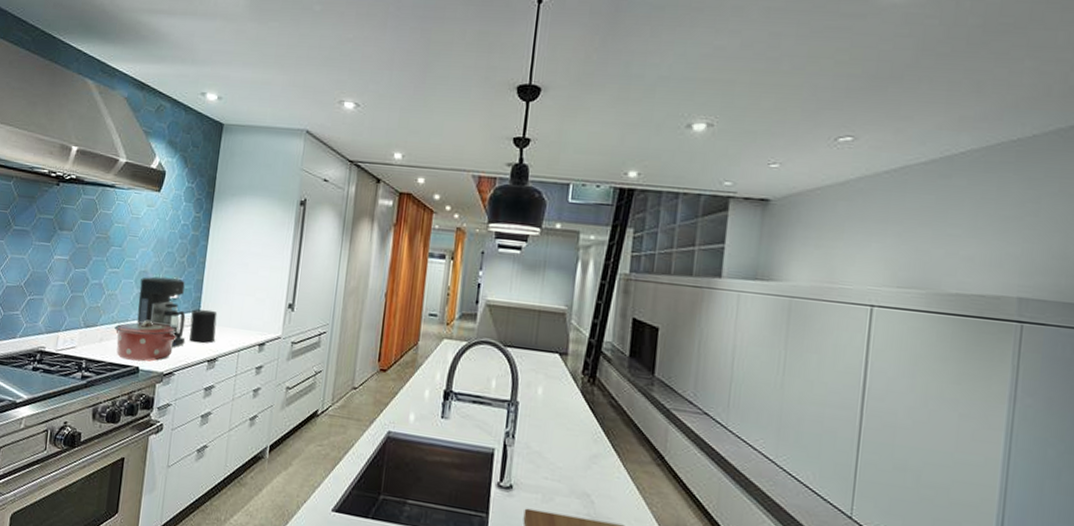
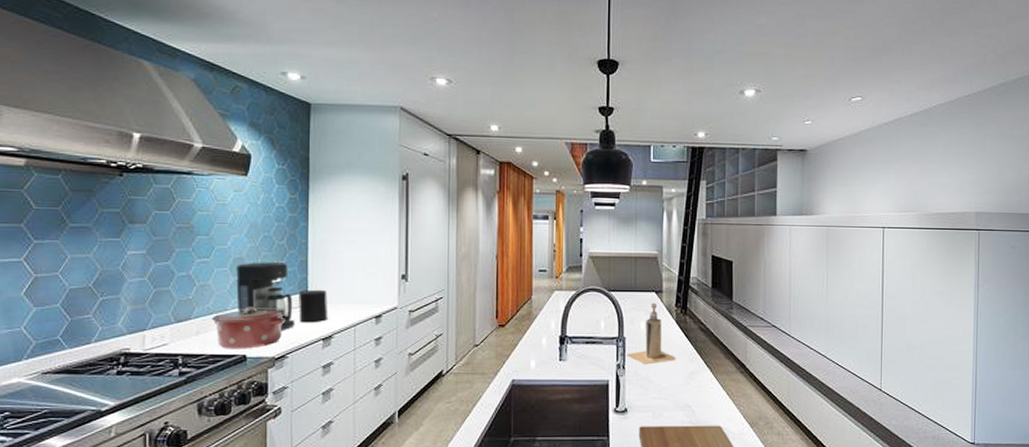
soap dispenser: none [518,365,577,439] -> present [627,302,676,365]

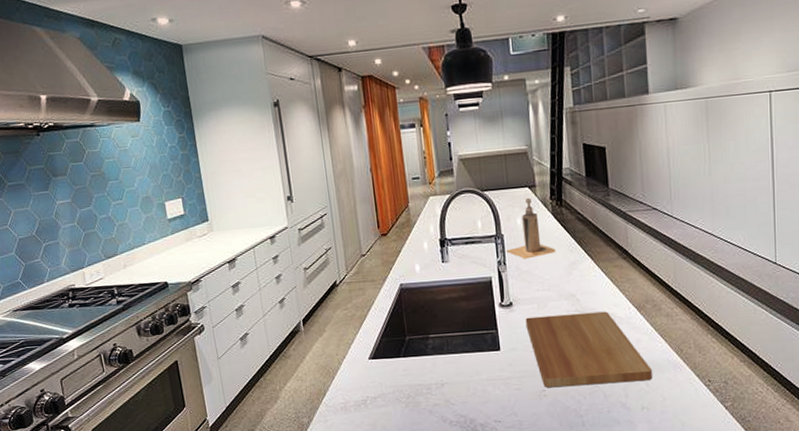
casserole: present [212,308,285,349] -> none [134,239,194,278]
coffee maker: present [236,262,295,331] -> none [145,197,203,259]
pen holder: present [298,289,328,323] -> none [201,217,229,250]

